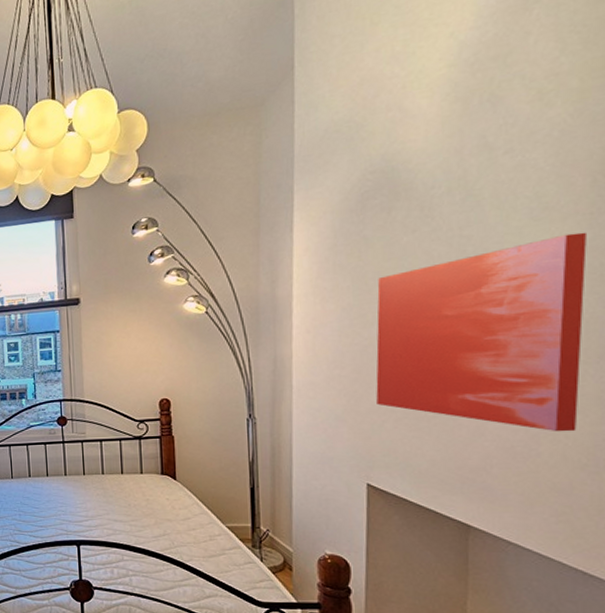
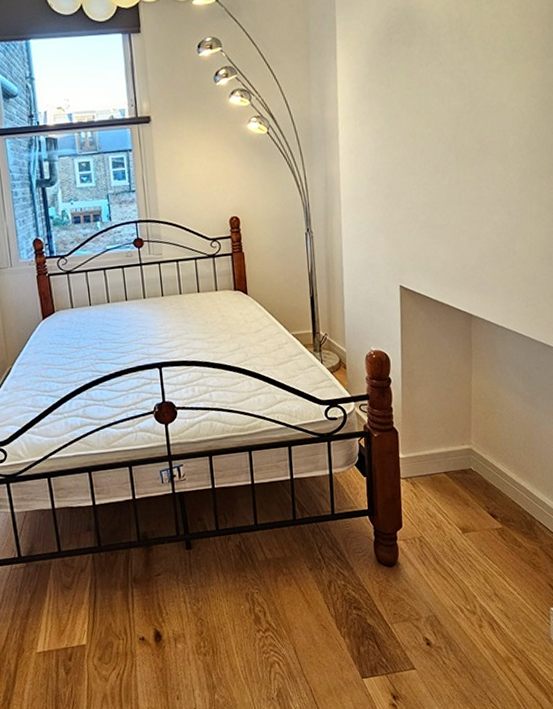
wall art: present [376,232,587,432] -> none [402,72,541,234]

